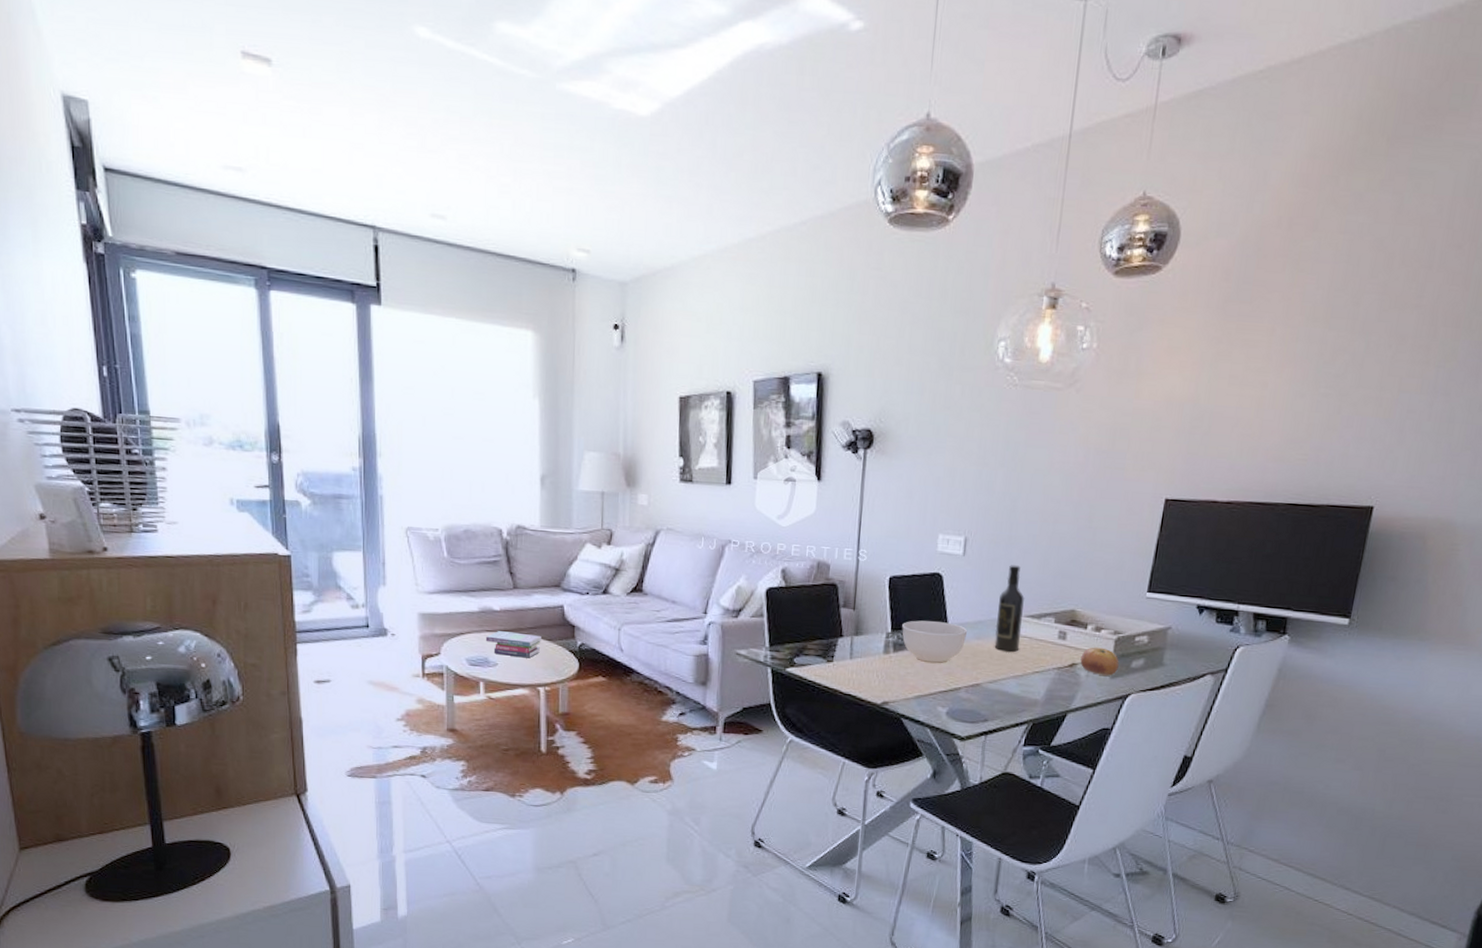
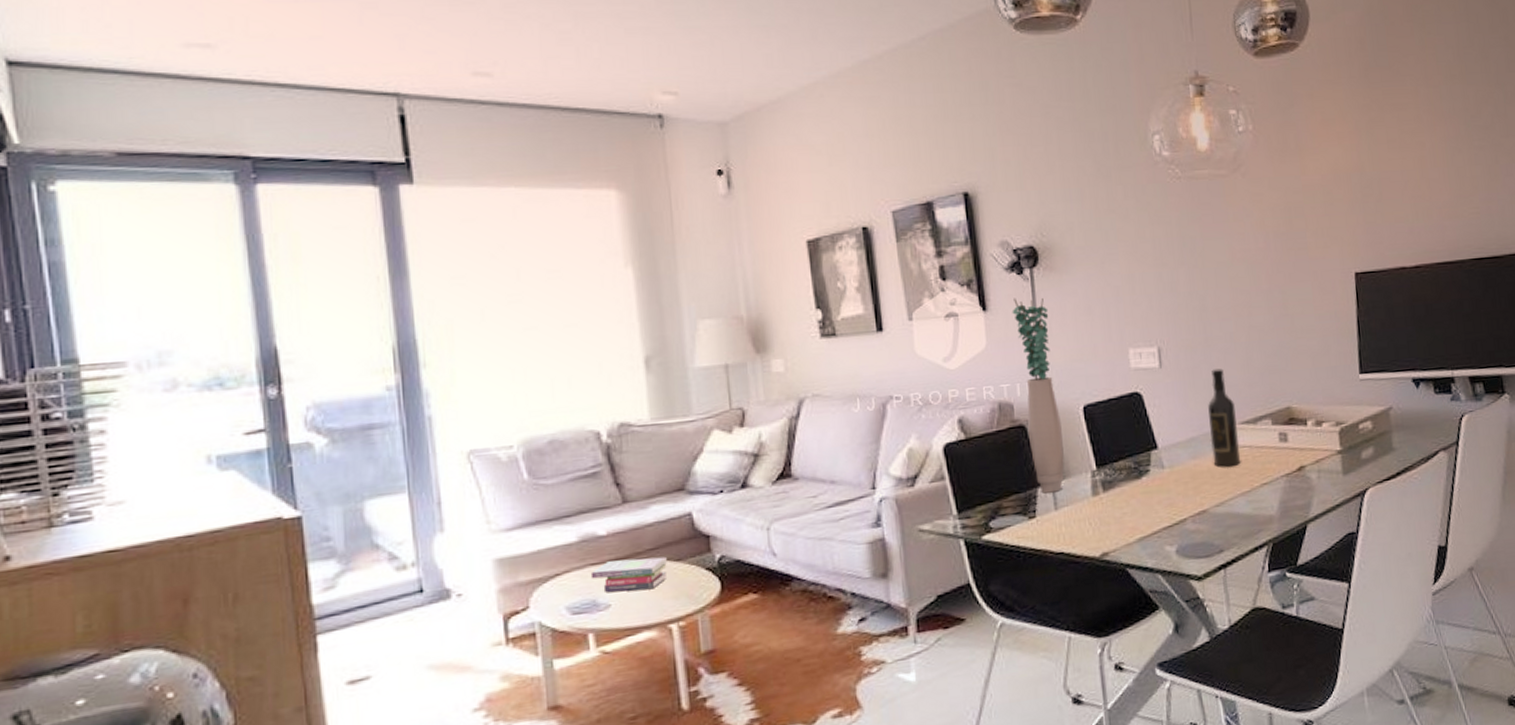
vase: none [838,473,874,645] -> present [1012,298,1064,494]
bowl: present [902,620,968,664] -> none [1107,446,1181,497]
fruit: present [1080,647,1119,677] -> none [1307,442,1349,475]

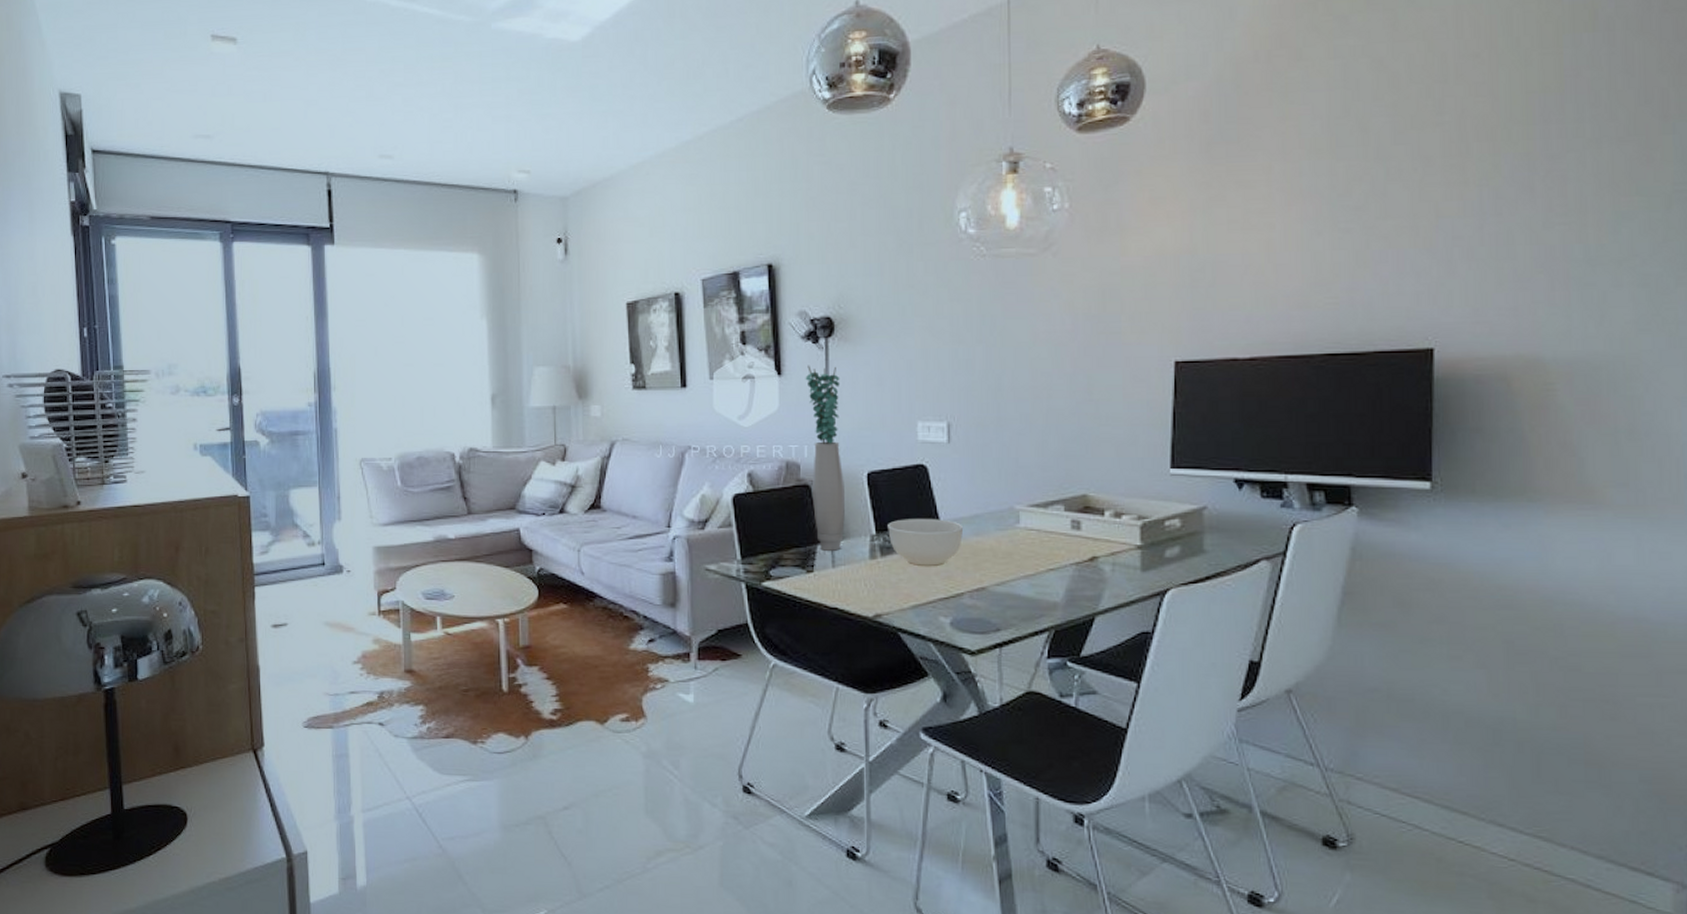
books: present [590,556,667,593] -> none [441,560,498,588]
bowl: none [1107,446,1181,497] -> present [888,519,964,567]
wine bottle: present [1207,368,1241,469] -> none [995,449,1027,550]

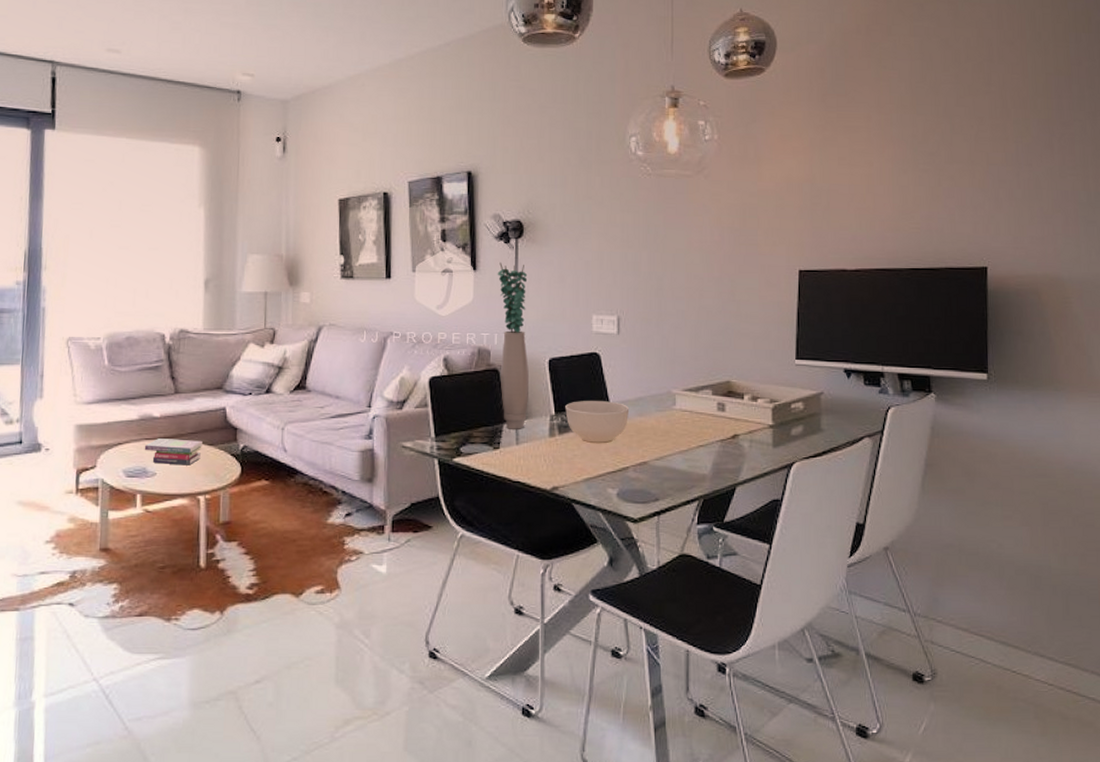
books: none [441,560,498,588] -> present [144,438,203,465]

